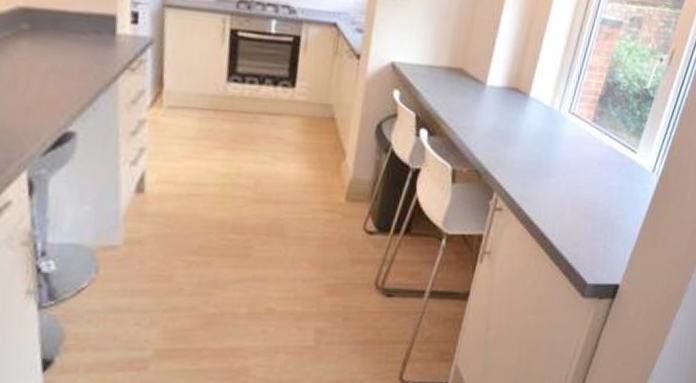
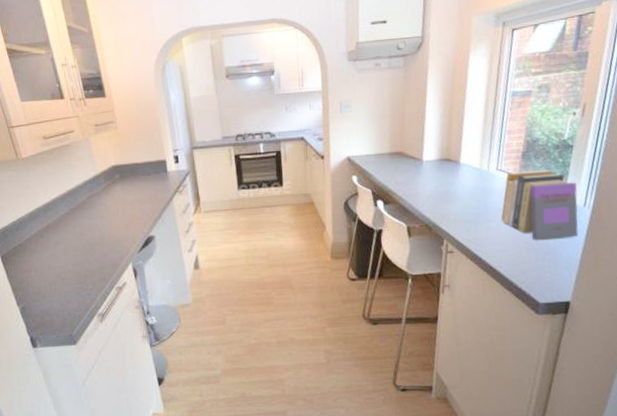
books: none [563,118,650,208] -> present [501,169,579,240]

